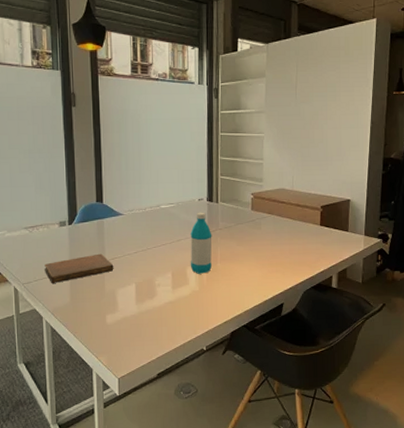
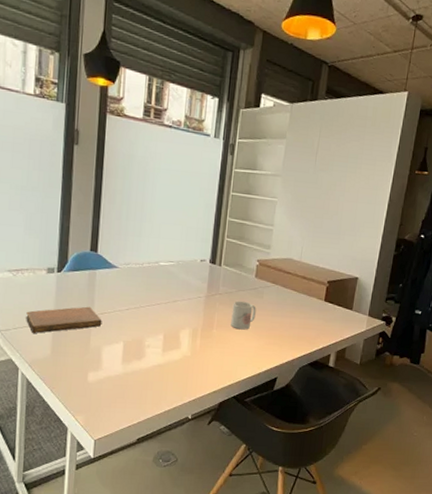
water bottle: present [190,212,212,274] -> none [184,273,211,339]
mug: none [233,233,256,261] -> present [231,301,256,330]

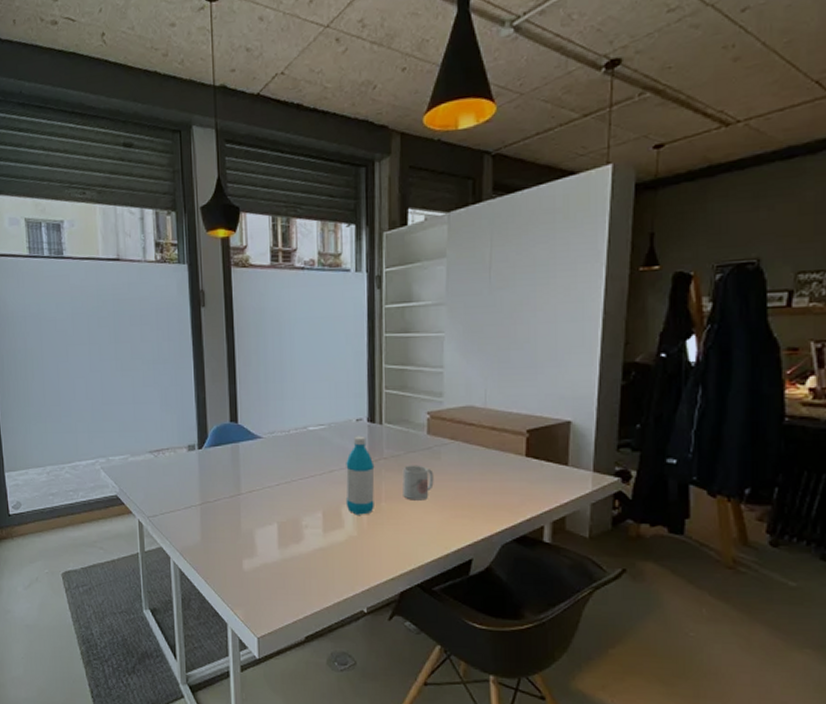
notebook: present [25,306,102,333] -> none [170,484,252,518]
water bottle: none [184,273,211,339] -> present [345,436,375,515]

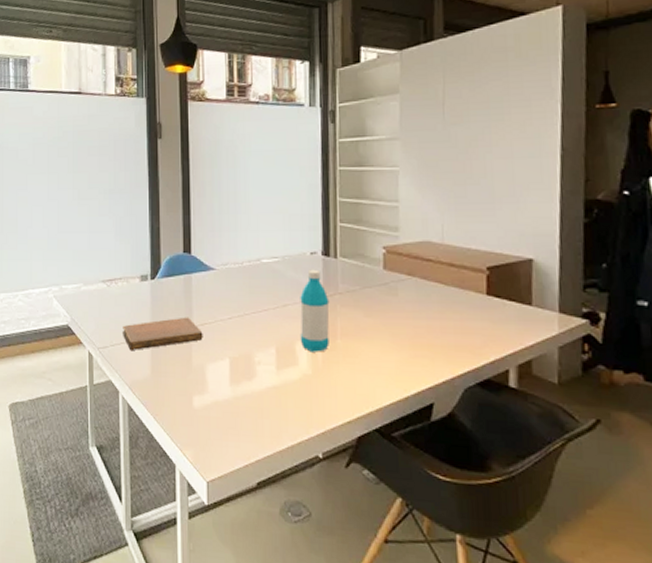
notebook: none [170,484,252,518] -> present [121,317,203,350]
mug: present [402,465,434,501] -> none [358,301,391,339]

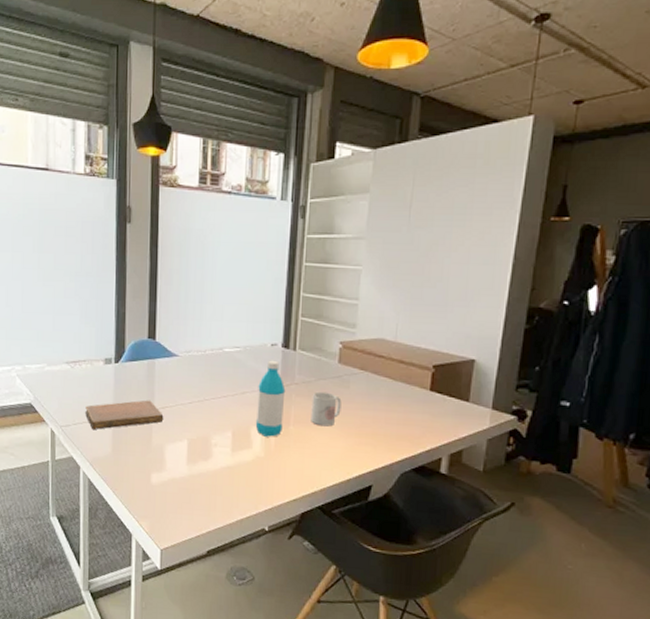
mug: none [358,301,391,339] -> present [311,391,342,427]

